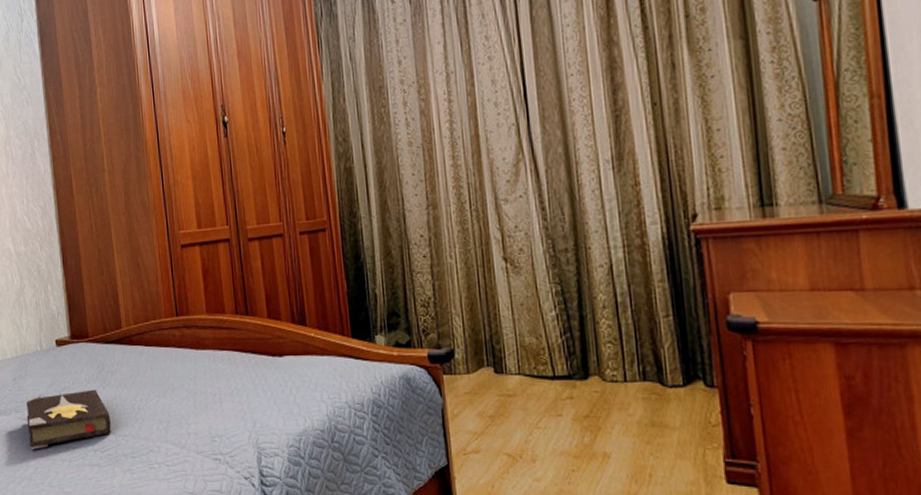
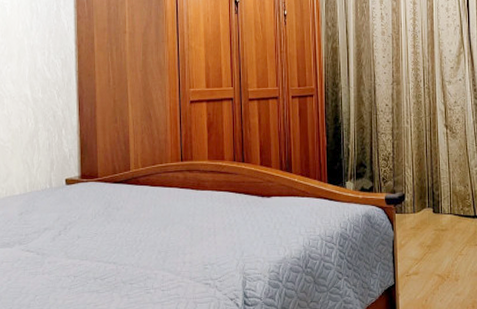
hardback book: present [26,389,111,450] -> none [30,224,113,279]

